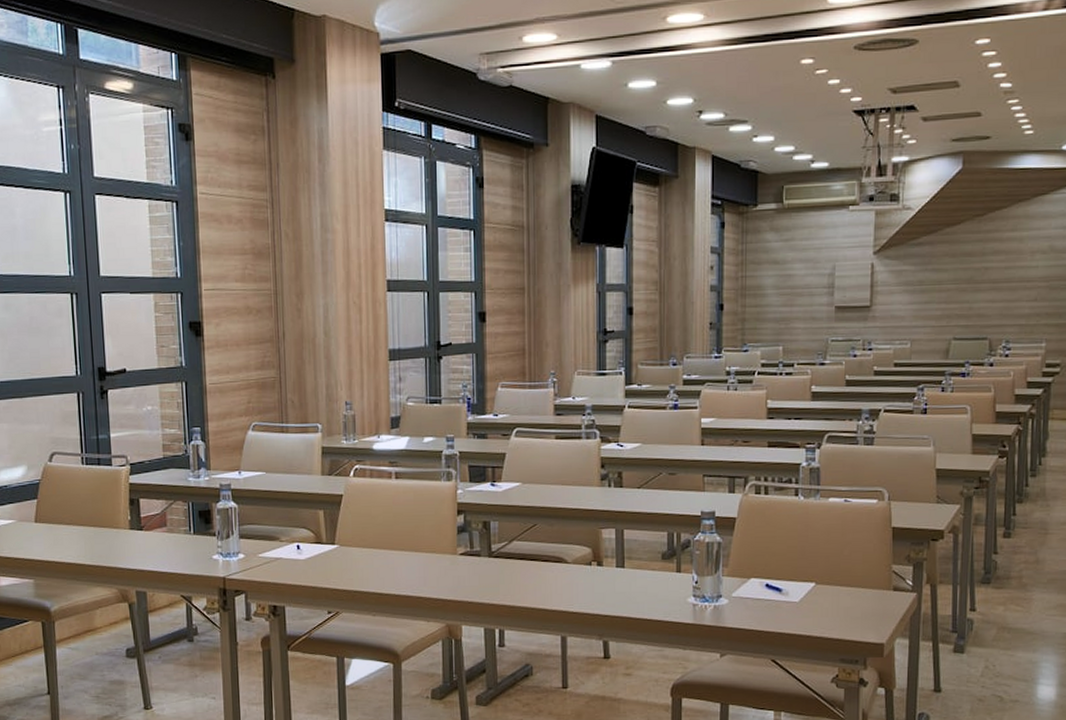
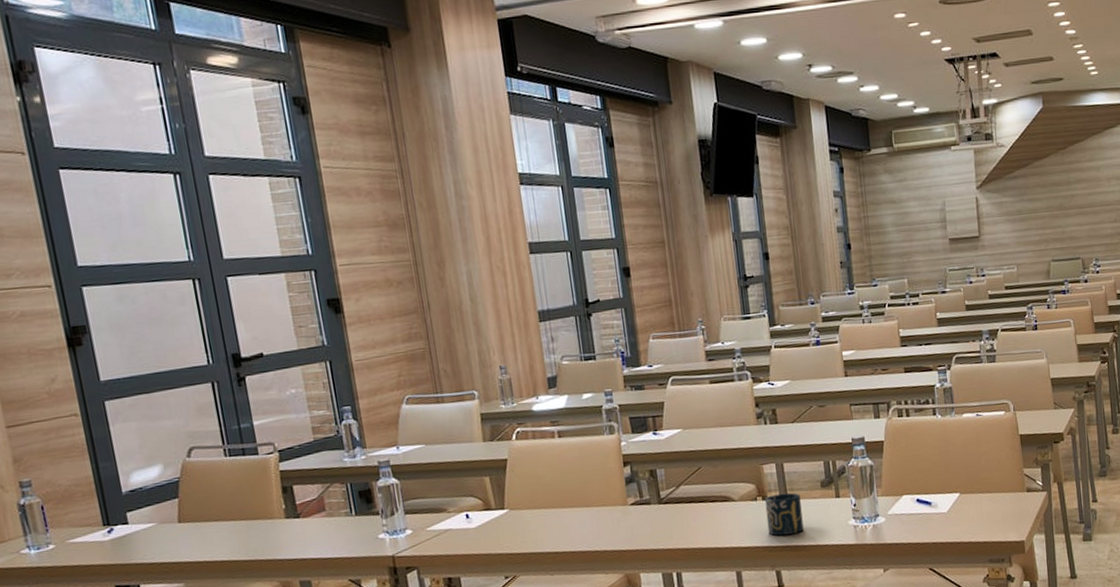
cup: none [599,561,638,605] -> present [764,492,804,536]

